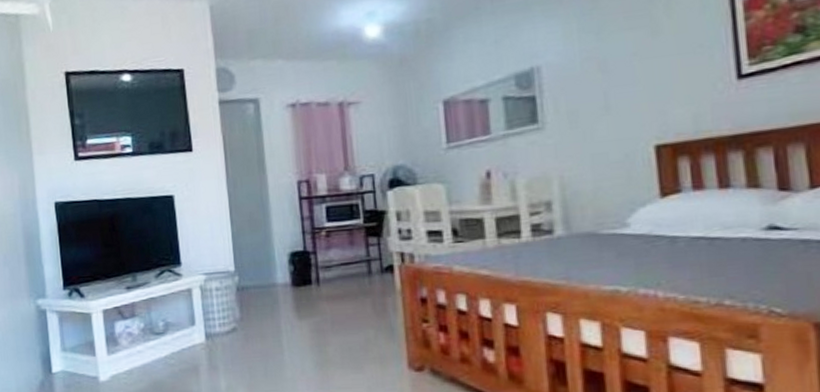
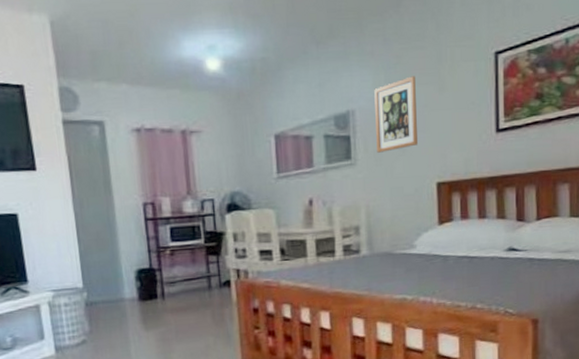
wall art: none [564,21,625,114] -> present [374,76,418,153]

